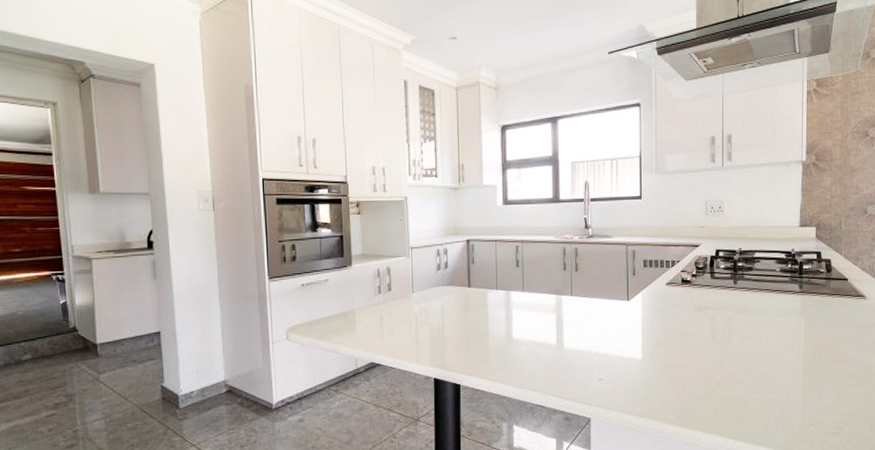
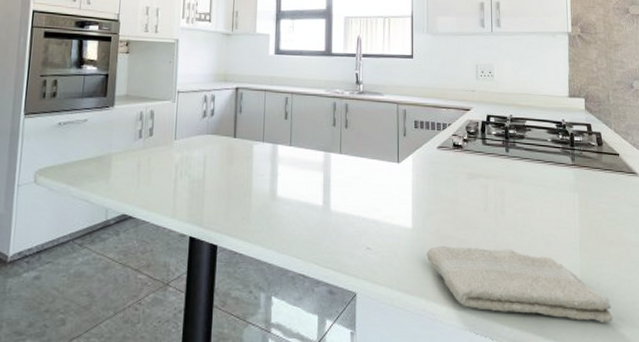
washcloth: none [656,372,832,432] -> present [426,245,613,323]

